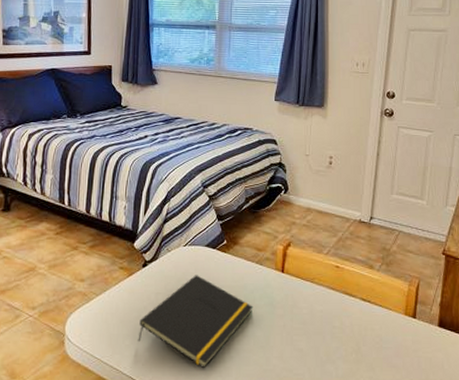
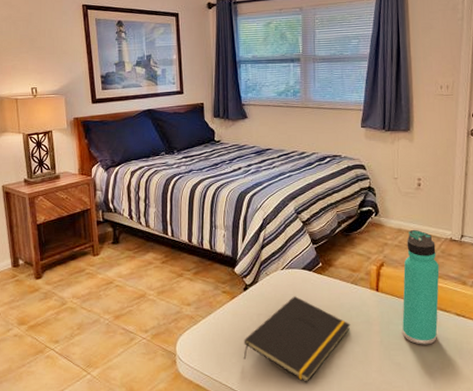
thermos bottle: none [307,209,347,331] -> present [402,229,440,345]

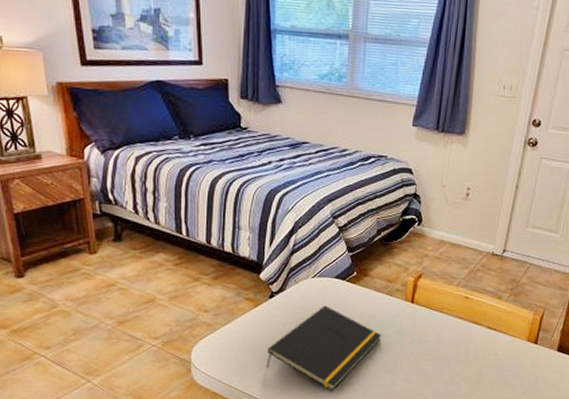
thermos bottle: present [402,229,440,345] -> none [434,241,478,356]

